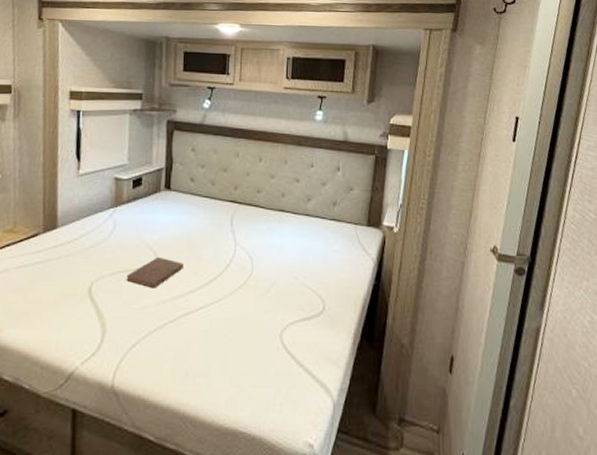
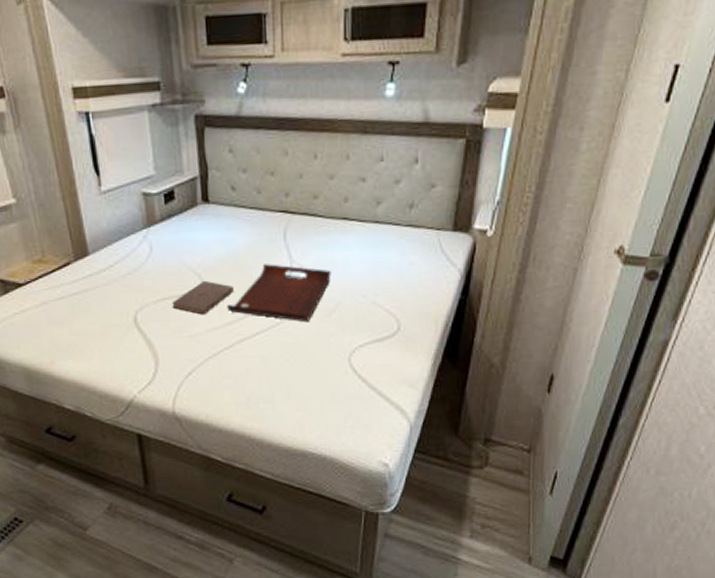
serving tray: none [175,245,269,300] -> present [227,264,331,323]

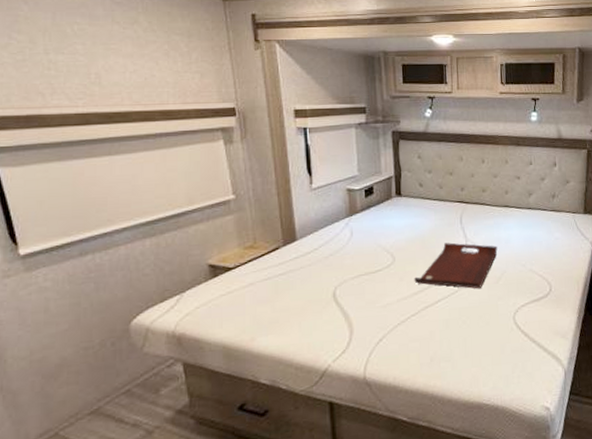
book: present [172,280,234,315] -> none [367,258,420,288]

